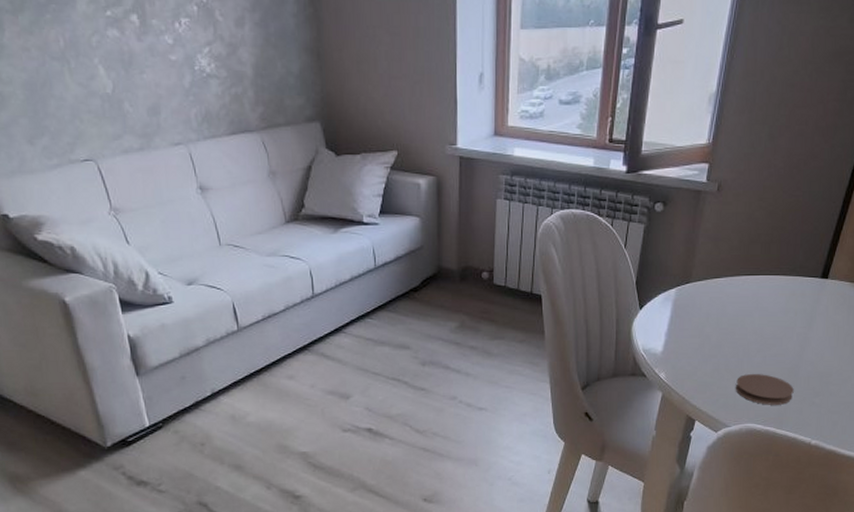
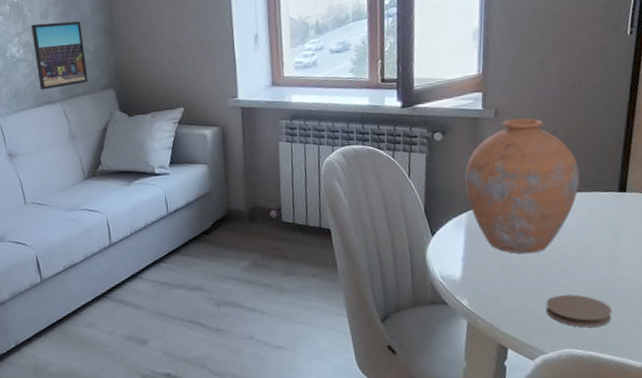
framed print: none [224,32,291,115] -> present [31,21,88,90]
vase: none [679,194,789,333] -> present [464,118,580,254]

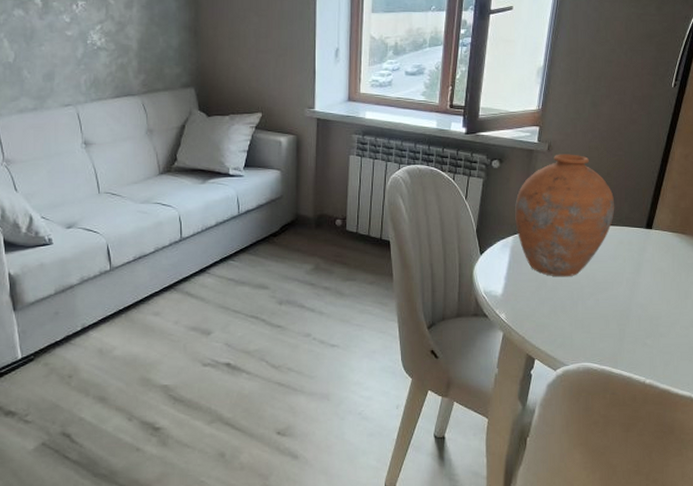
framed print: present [31,21,88,90] -> none [115,13,169,82]
coaster: present [546,294,612,328] -> none [571,316,626,345]

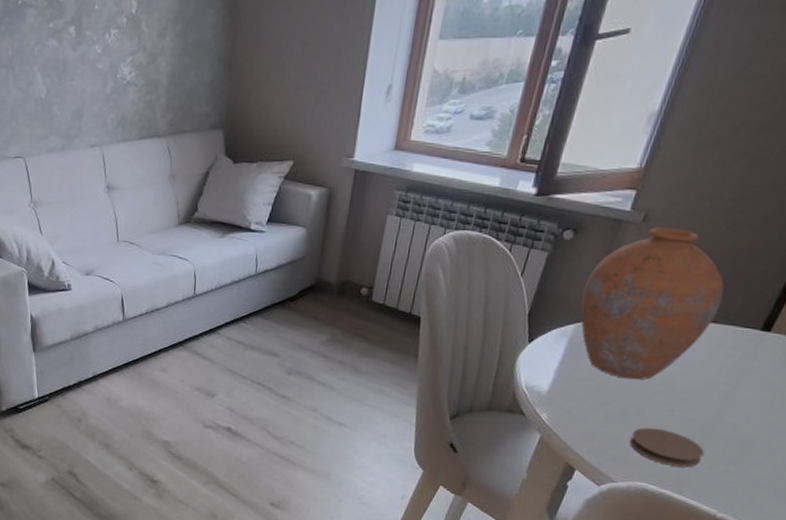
coaster: none [571,316,626,345] -> present [629,428,704,468]

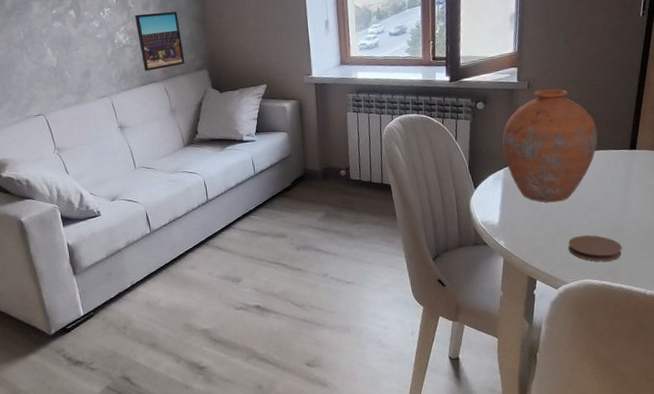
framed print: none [146,43,200,121] -> present [135,11,185,72]

